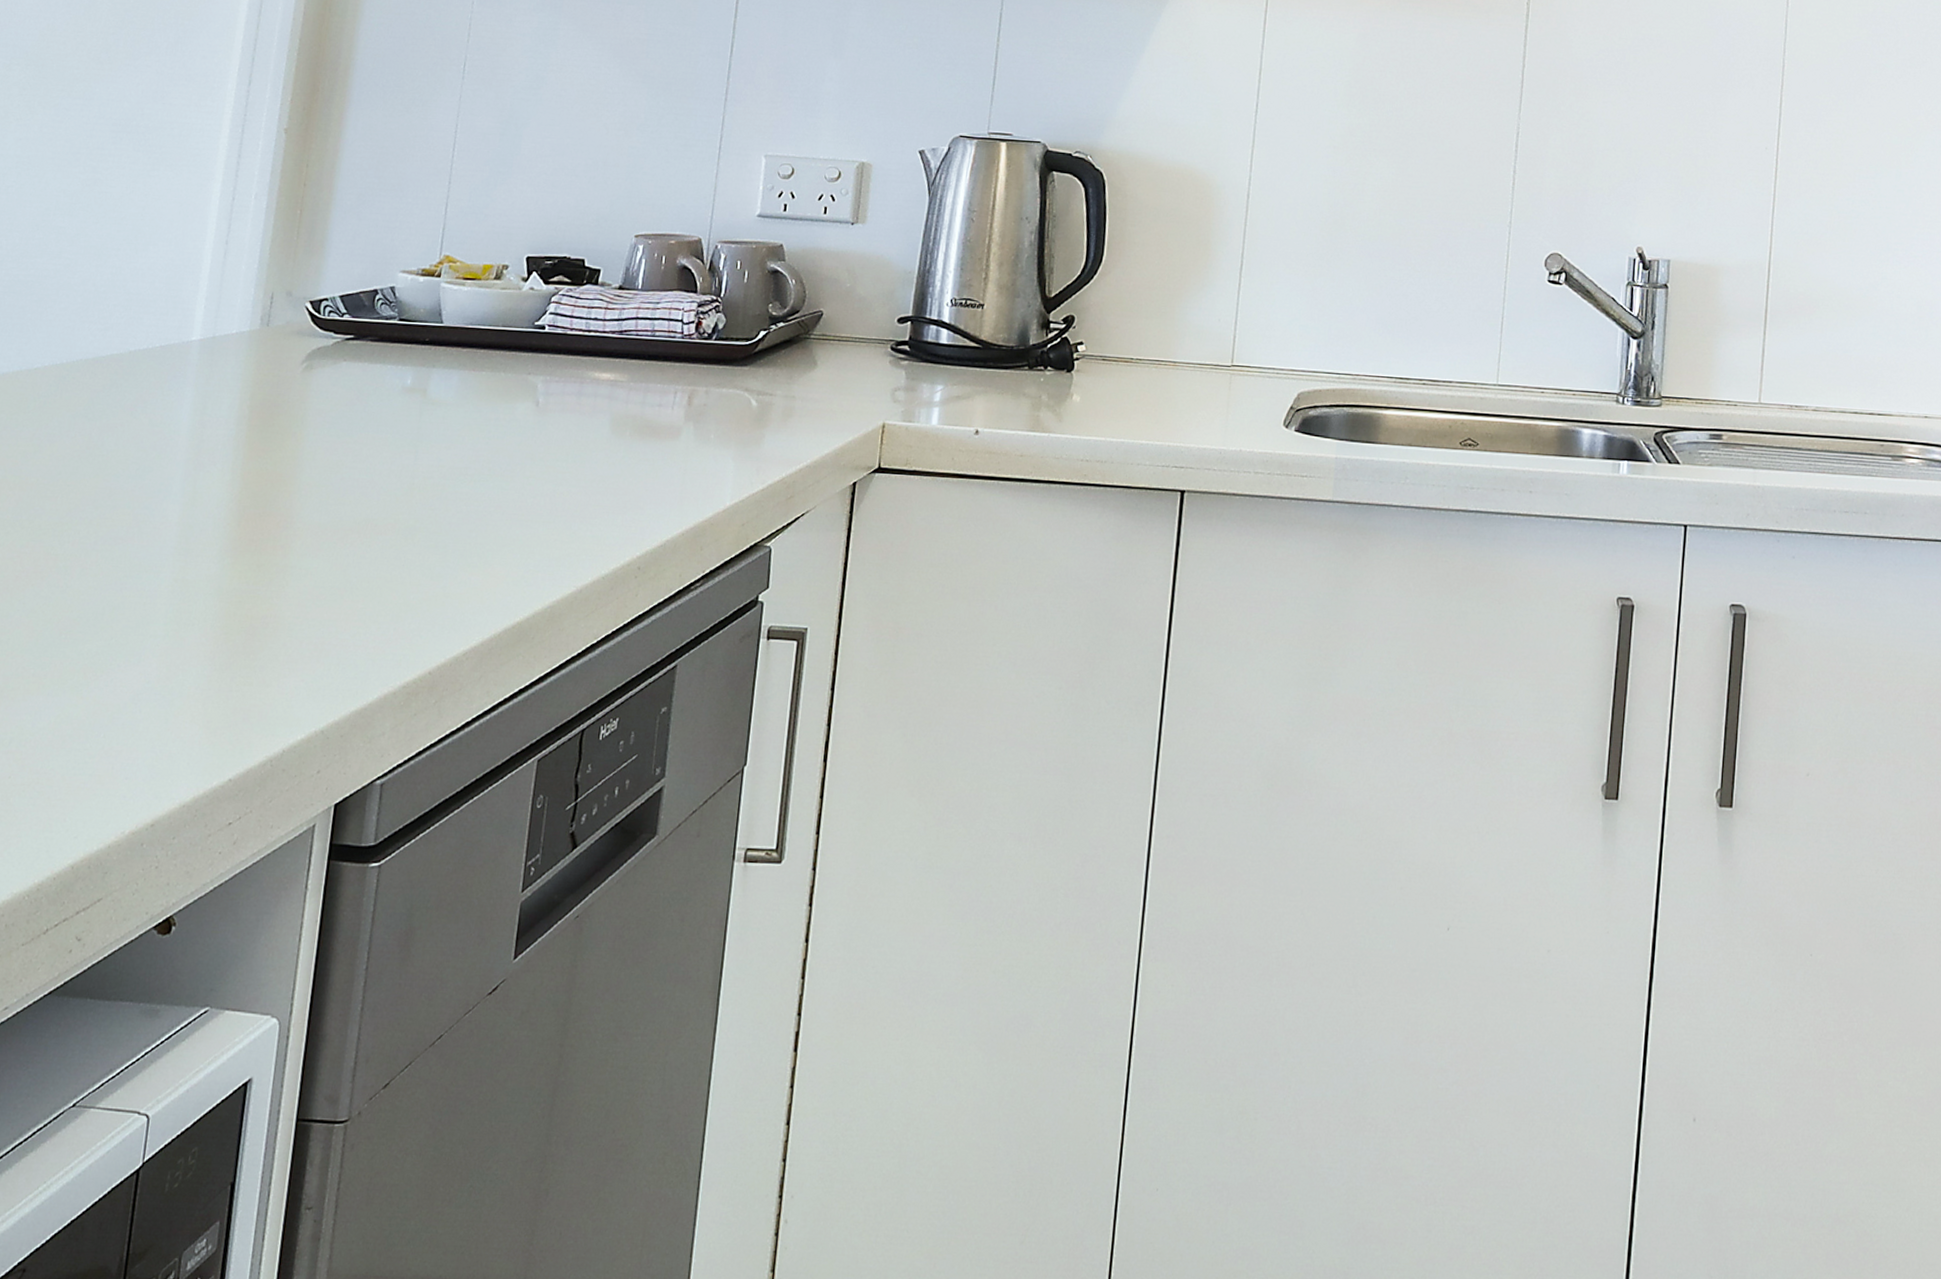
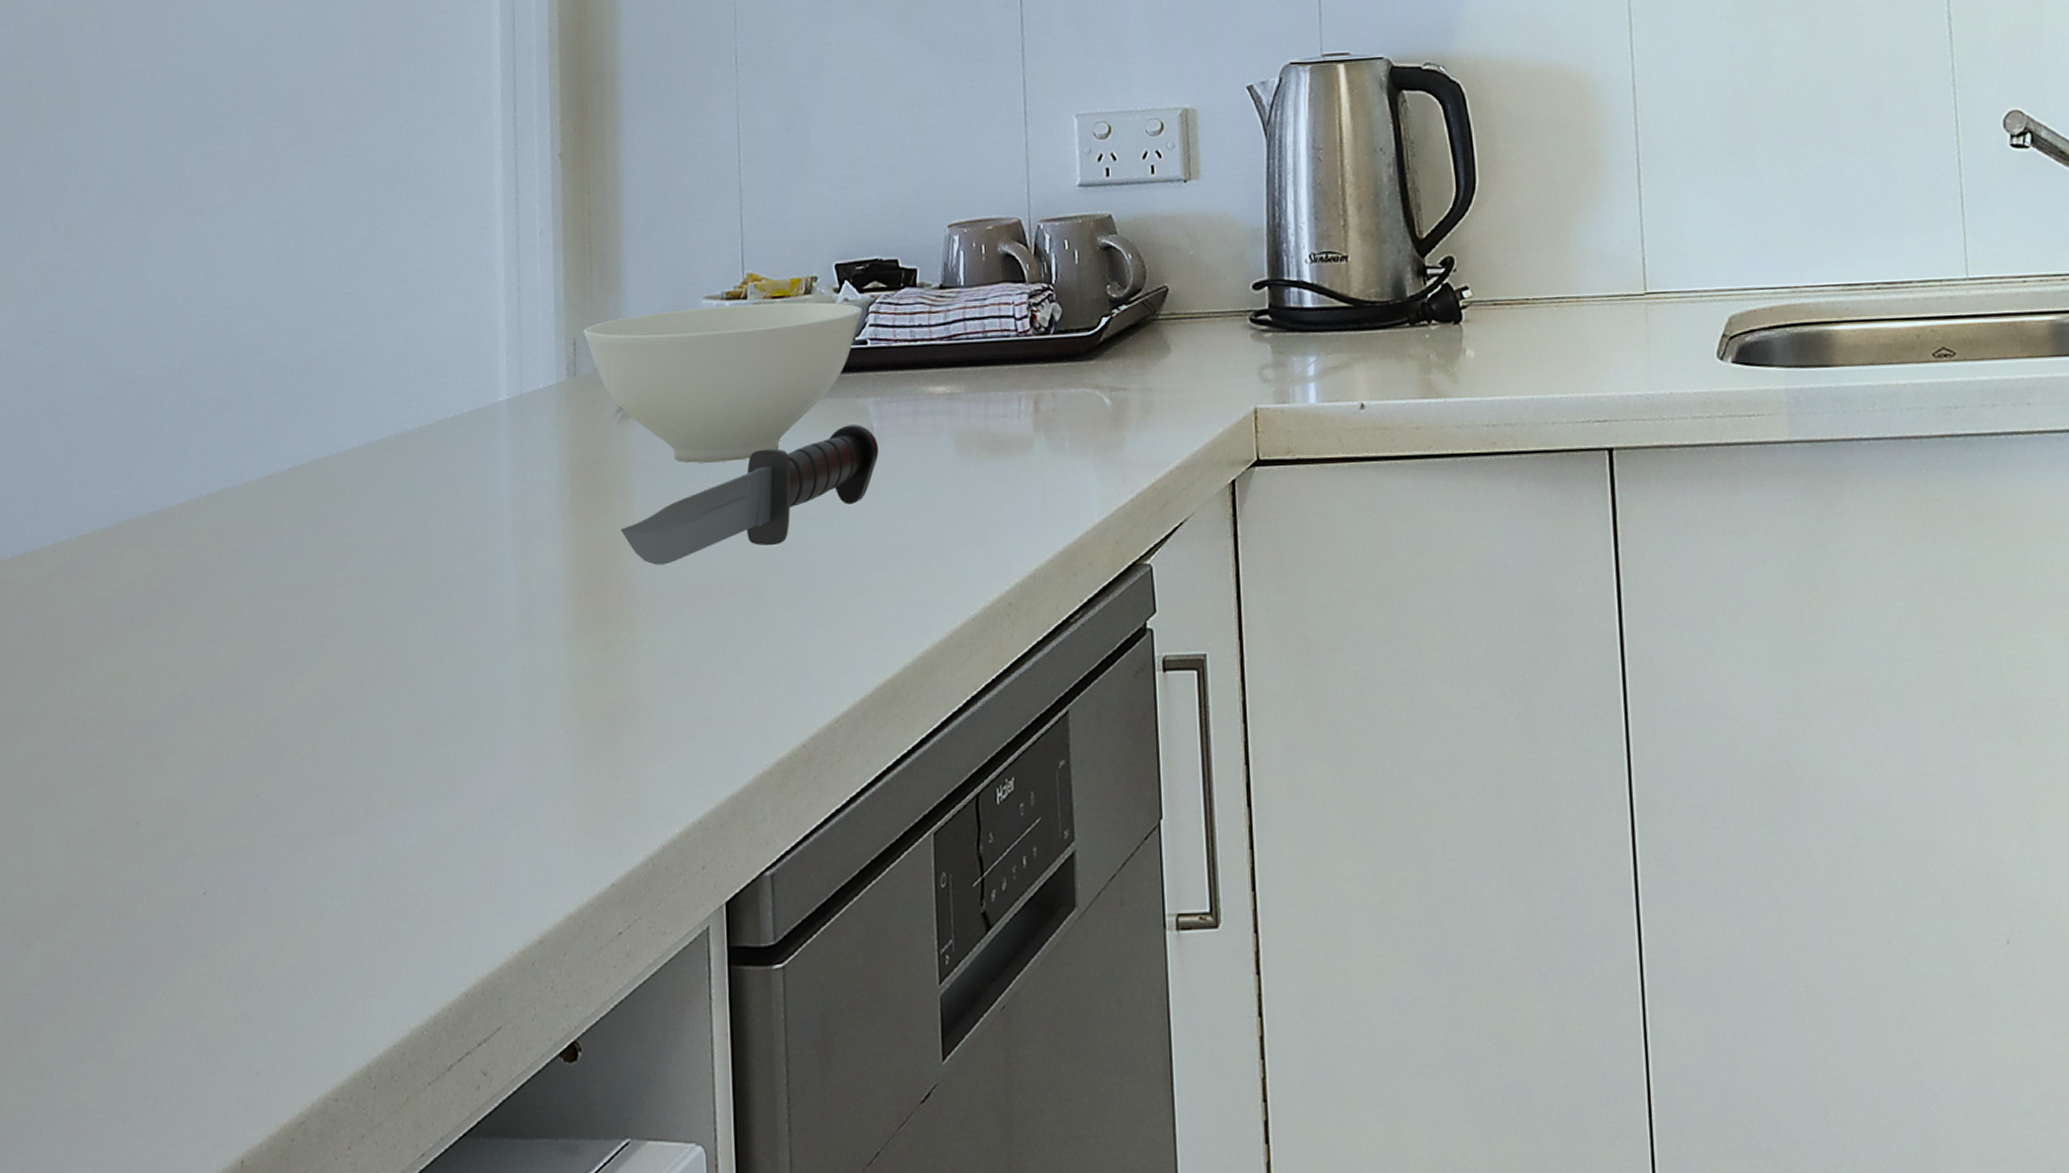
bowl: none [281,279,546,418] -> present [582,302,863,464]
knife: none [289,397,541,502] -> present [620,425,879,565]

